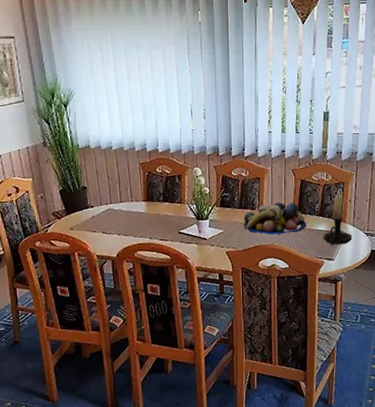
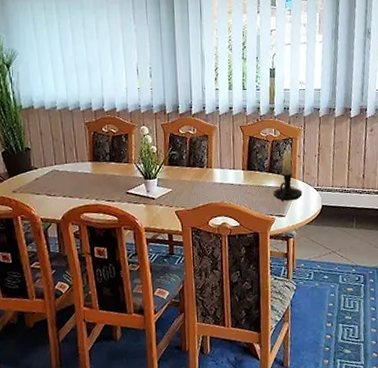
fruit bowl: present [243,202,307,235] -> none [192,159,257,193]

